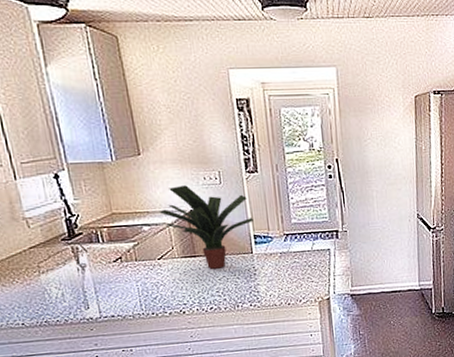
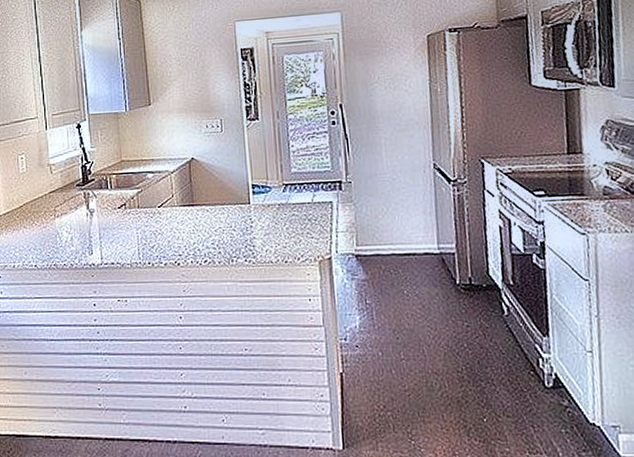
potted plant: present [159,185,254,269] -> none [162,133,252,219]

